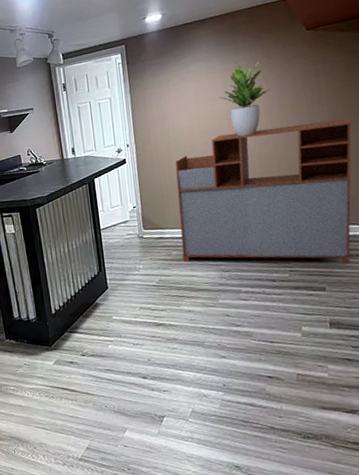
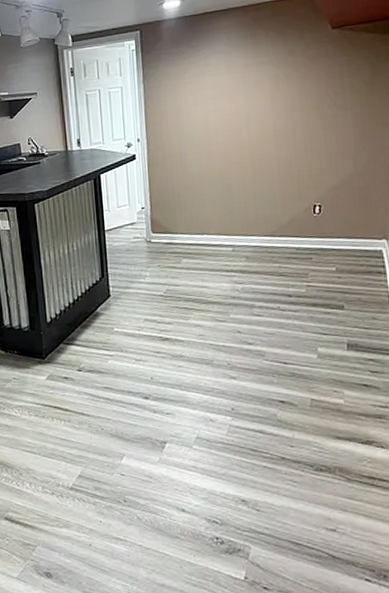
storage cabinet: present [175,118,352,264] -> none [188,124,376,281]
potted plant: present [219,62,270,137] -> none [238,57,292,138]

